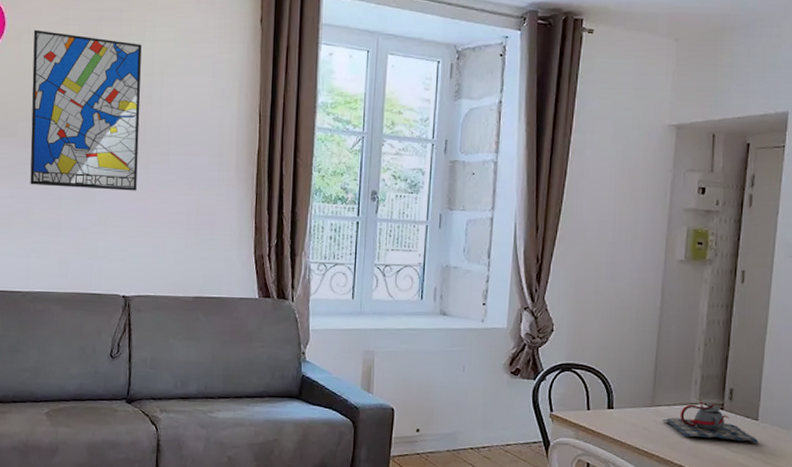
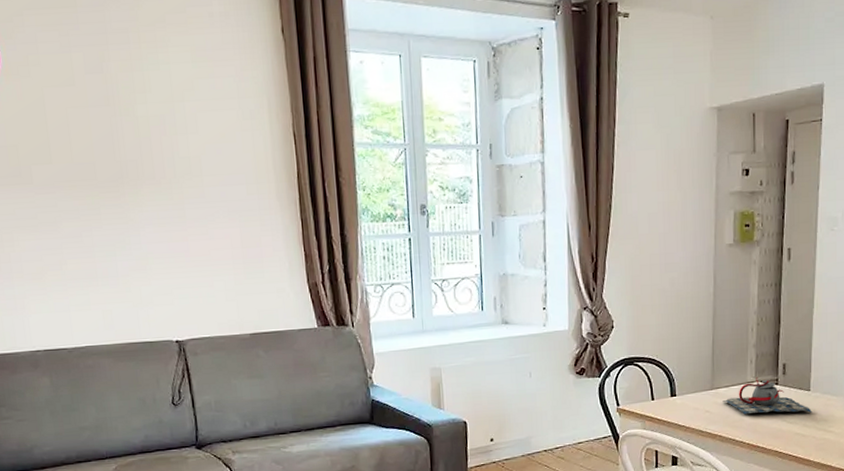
wall art: present [30,29,142,191] -> none [32,61,174,234]

